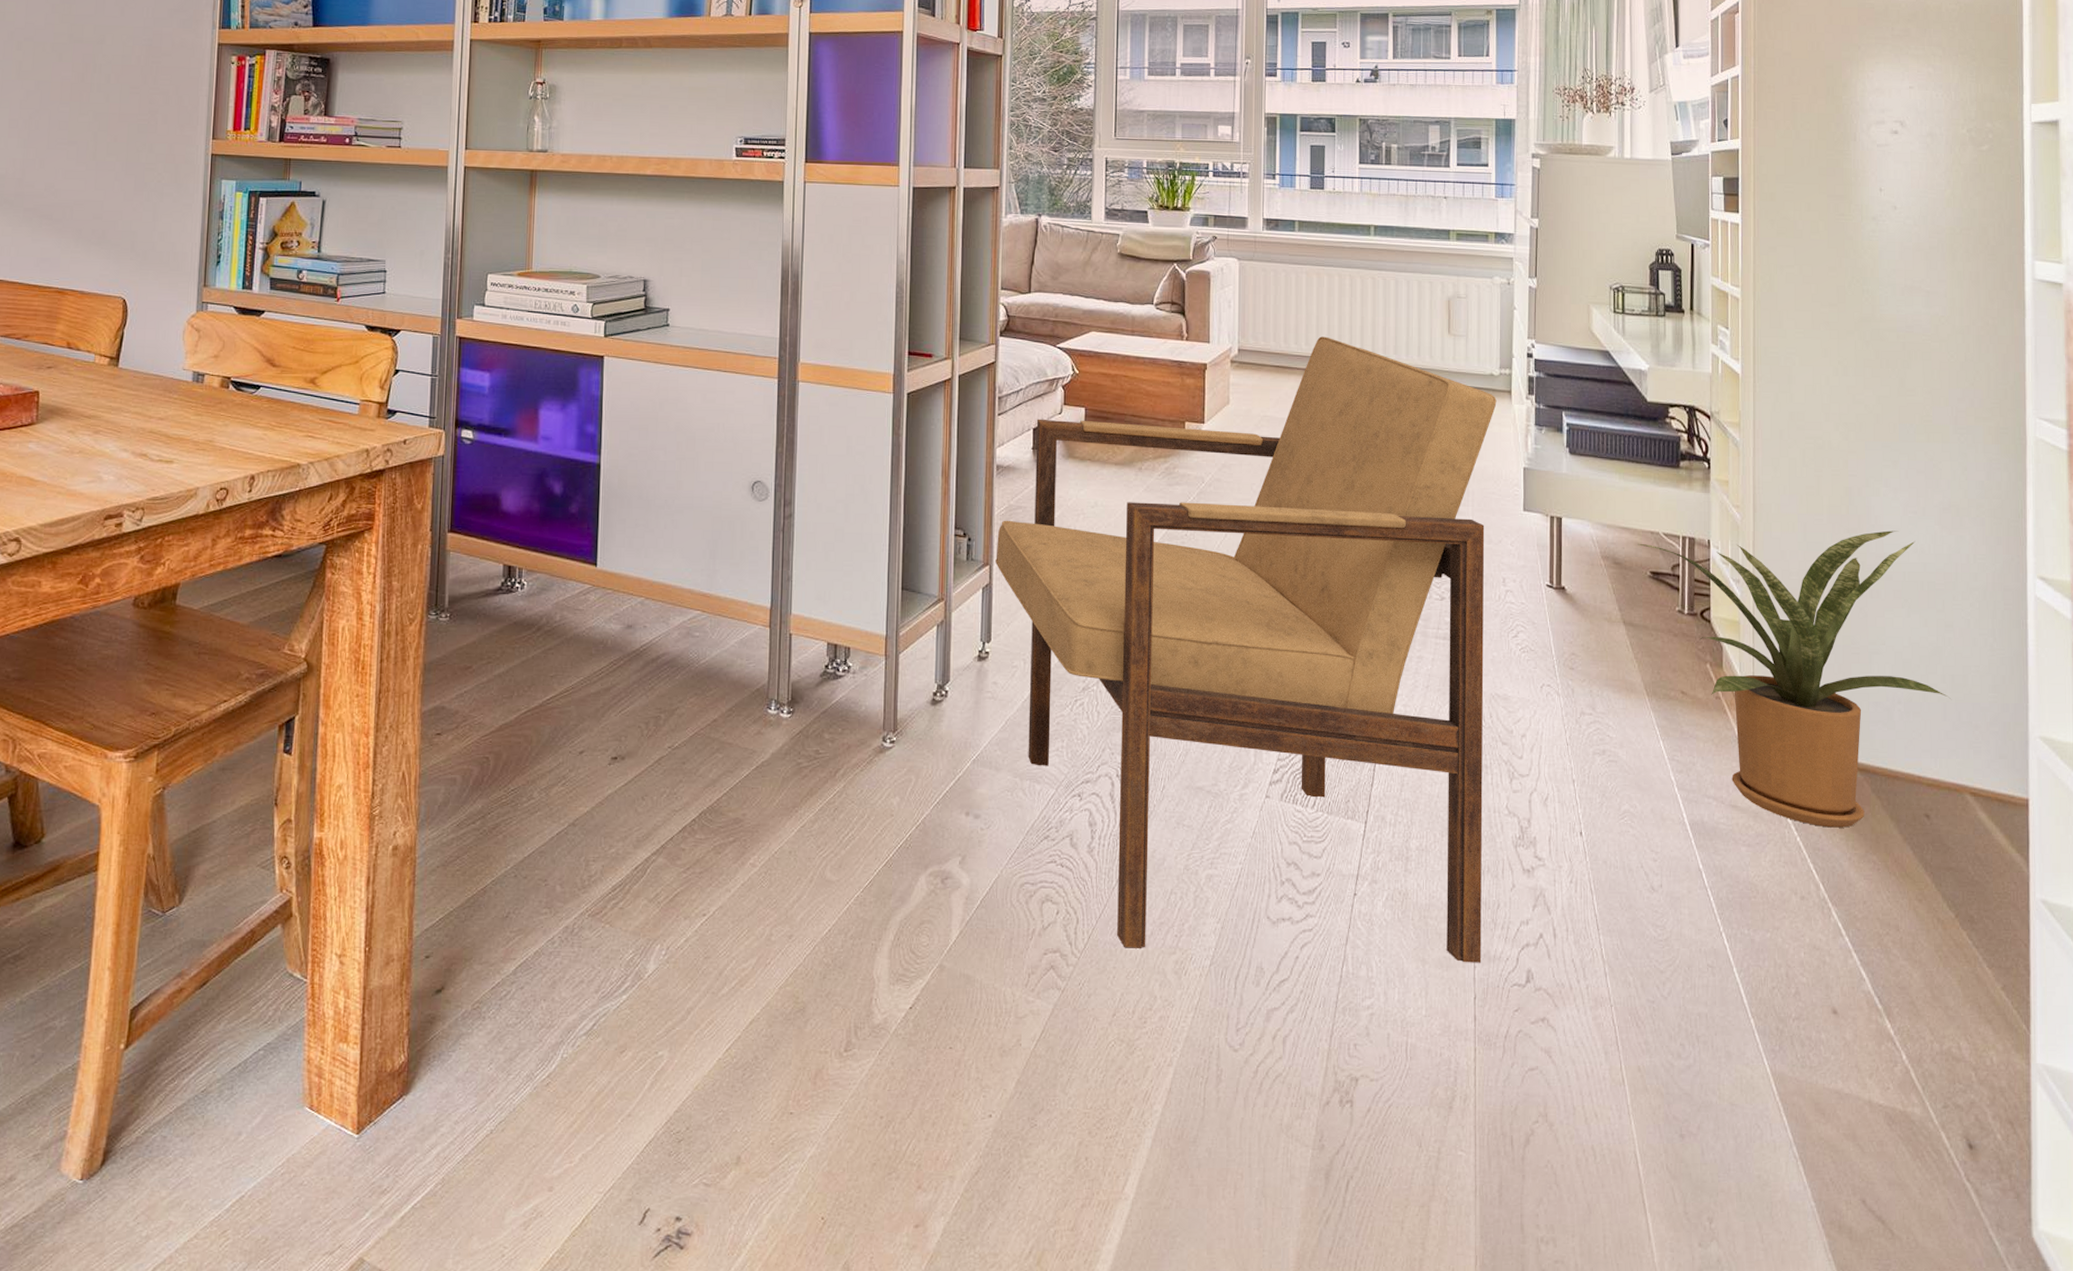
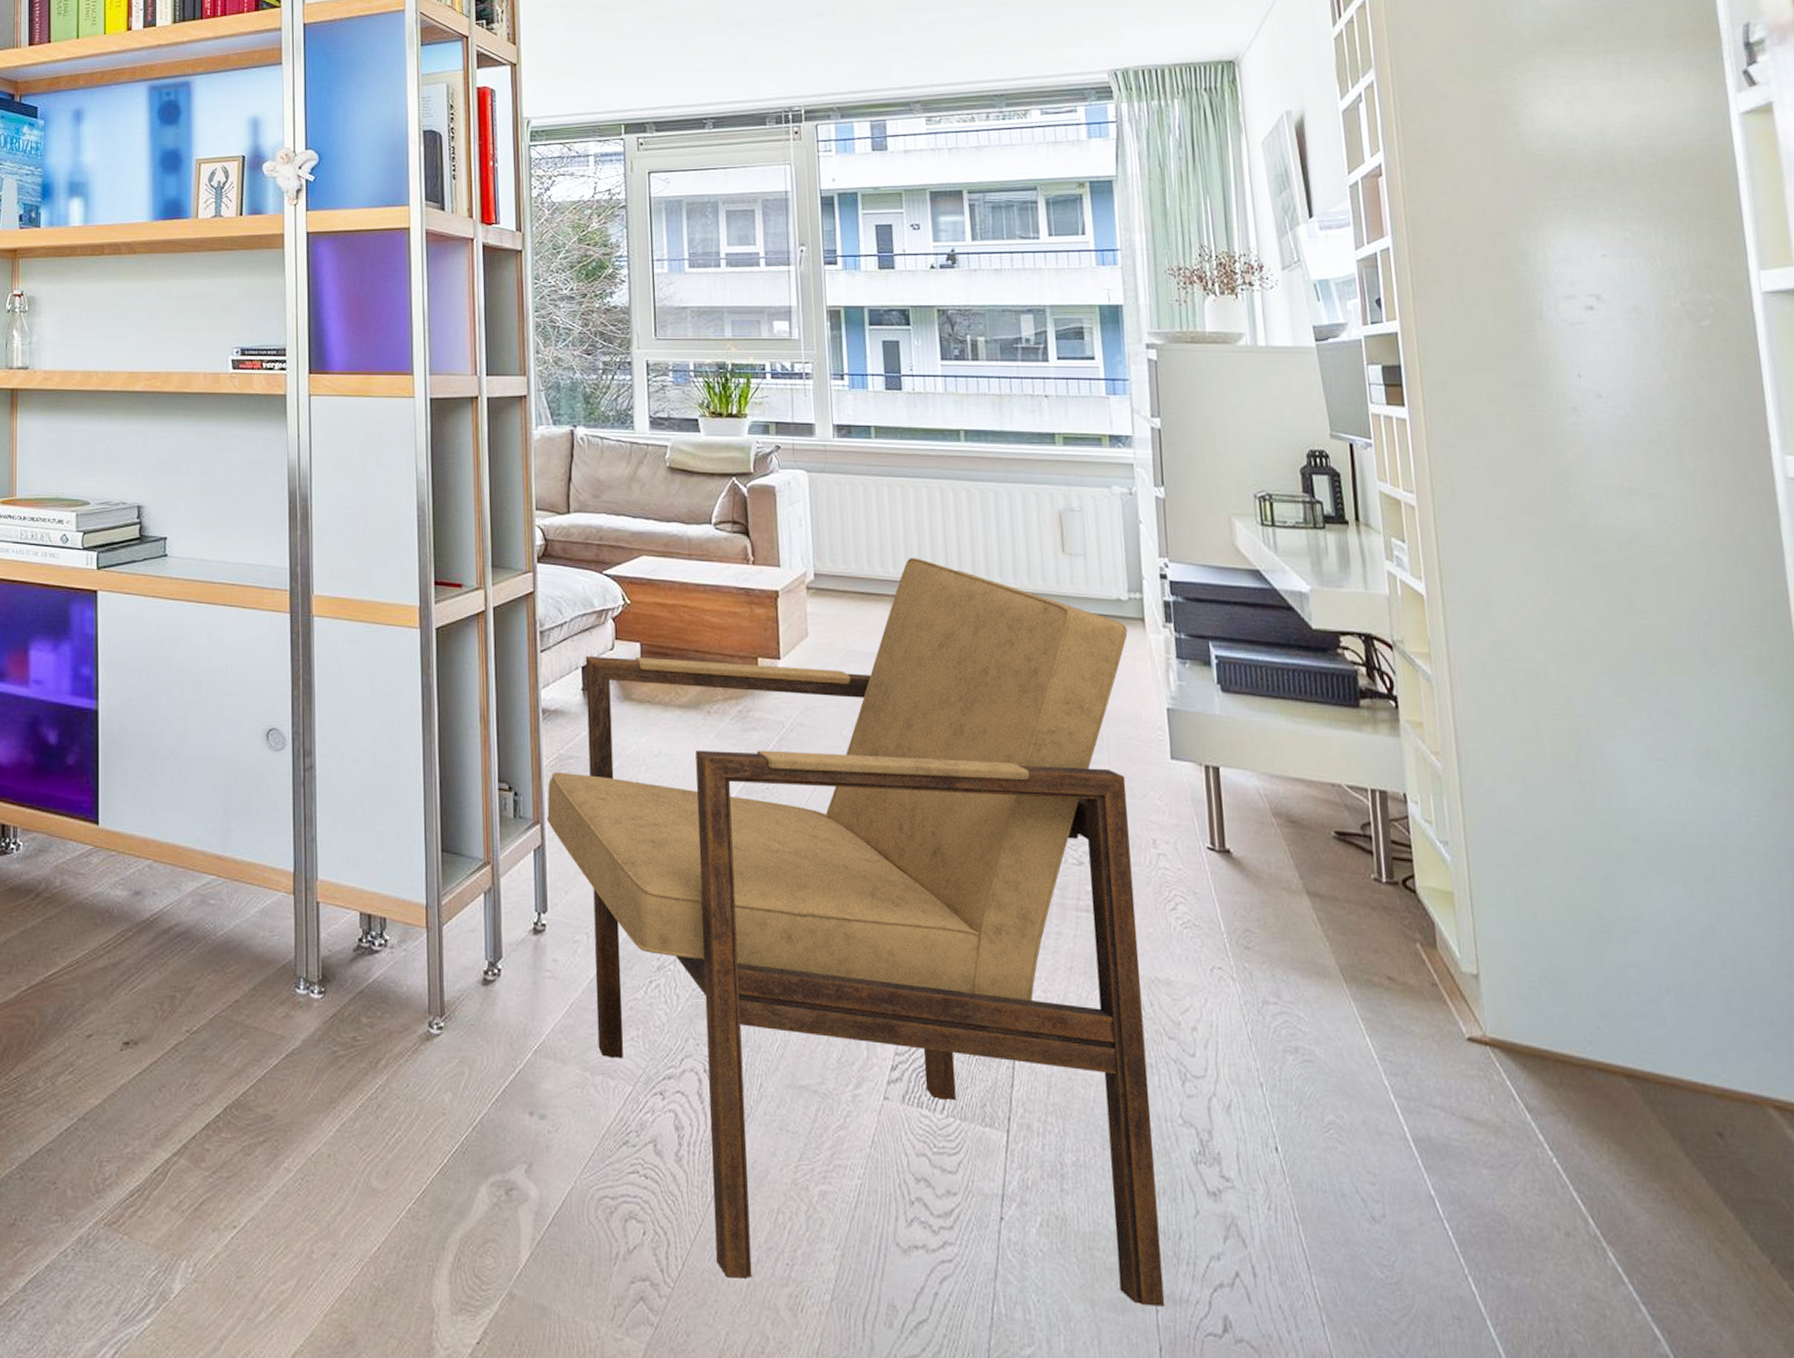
house plant: present [1638,530,1951,828] -> none [1316,782,1735,1148]

